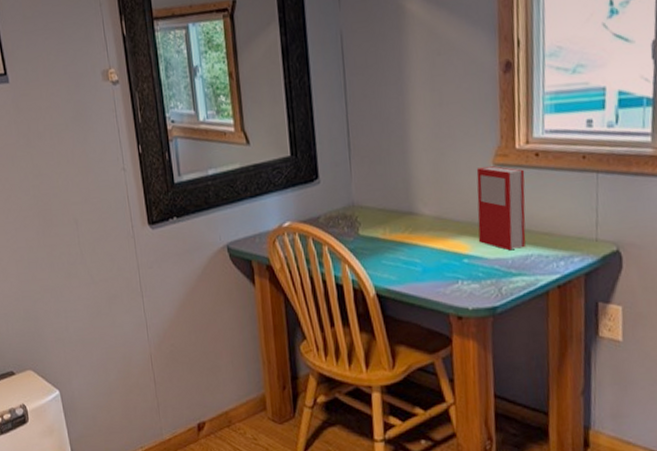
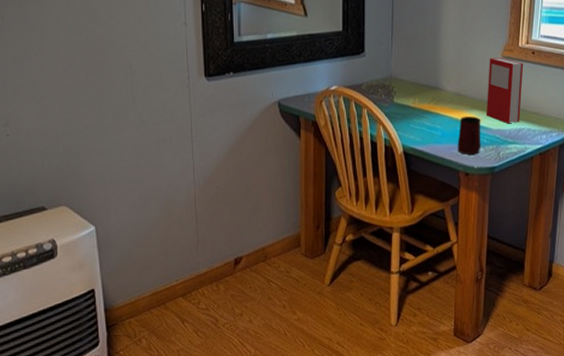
mug: none [443,244,476,293] -> present [457,116,481,155]

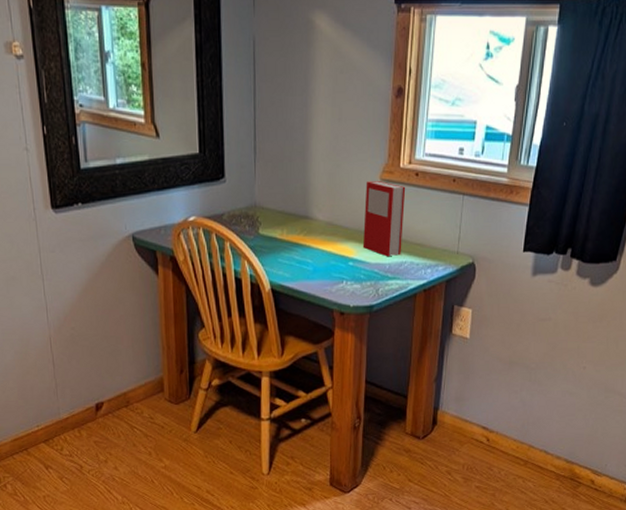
mug: present [457,116,481,155] -> none [331,249,358,292]

